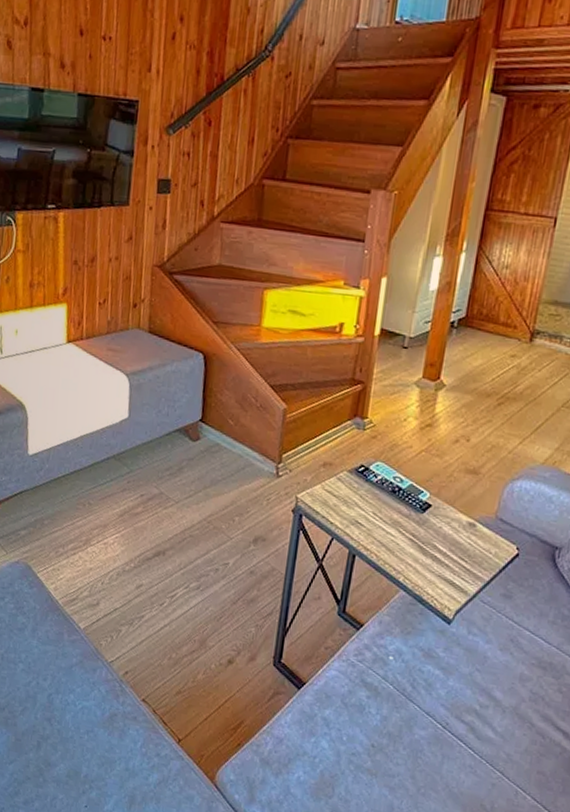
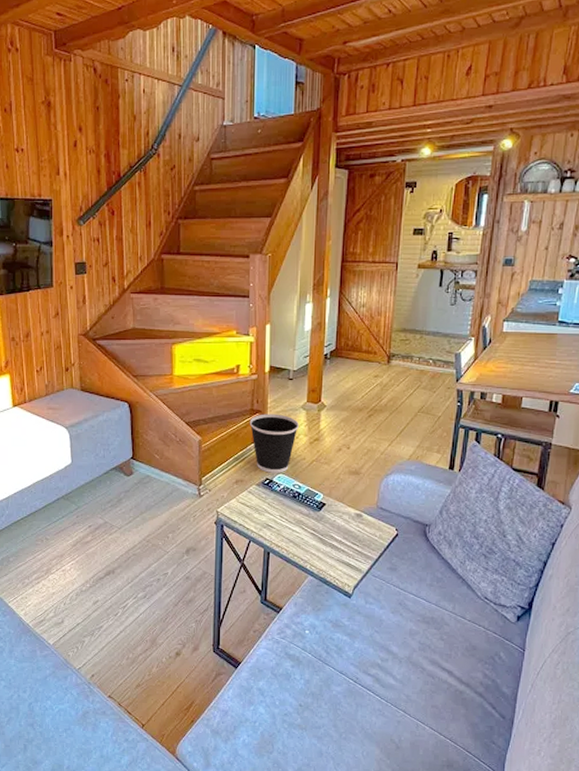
wastebasket: none [347,386,409,461] -> present [249,414,299,473]

